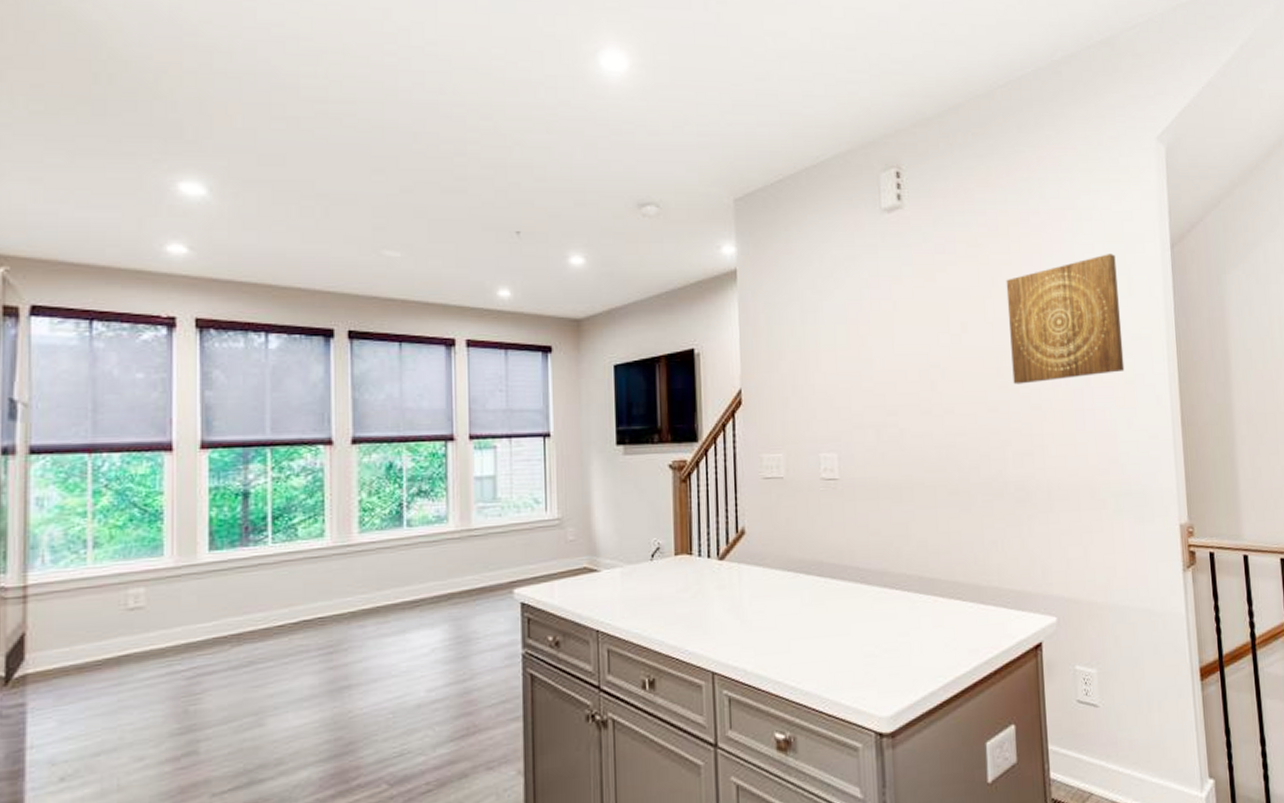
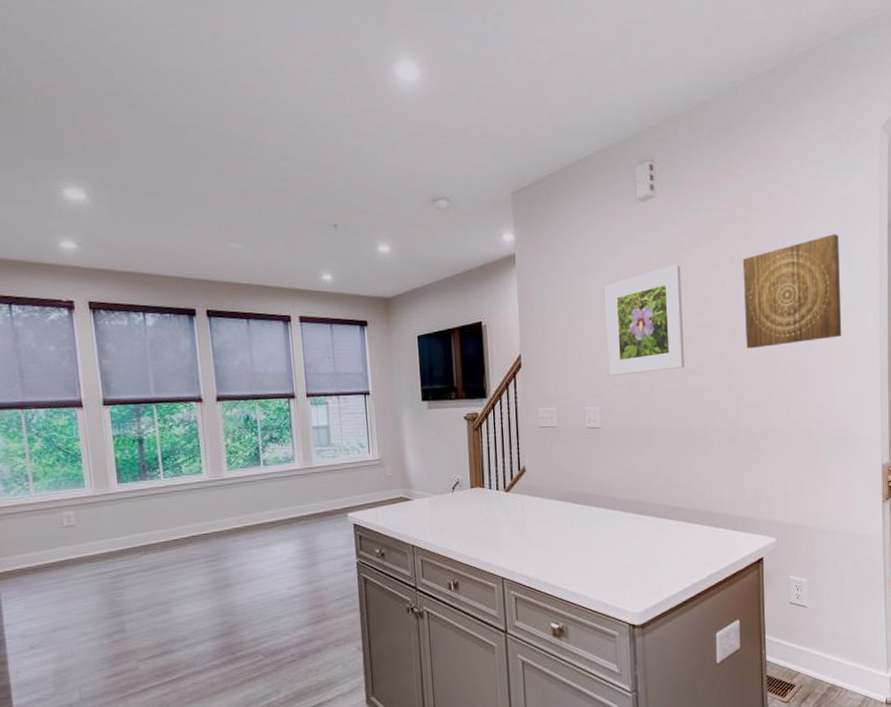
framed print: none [844,286,940,415] -> present [605,265,684,376]

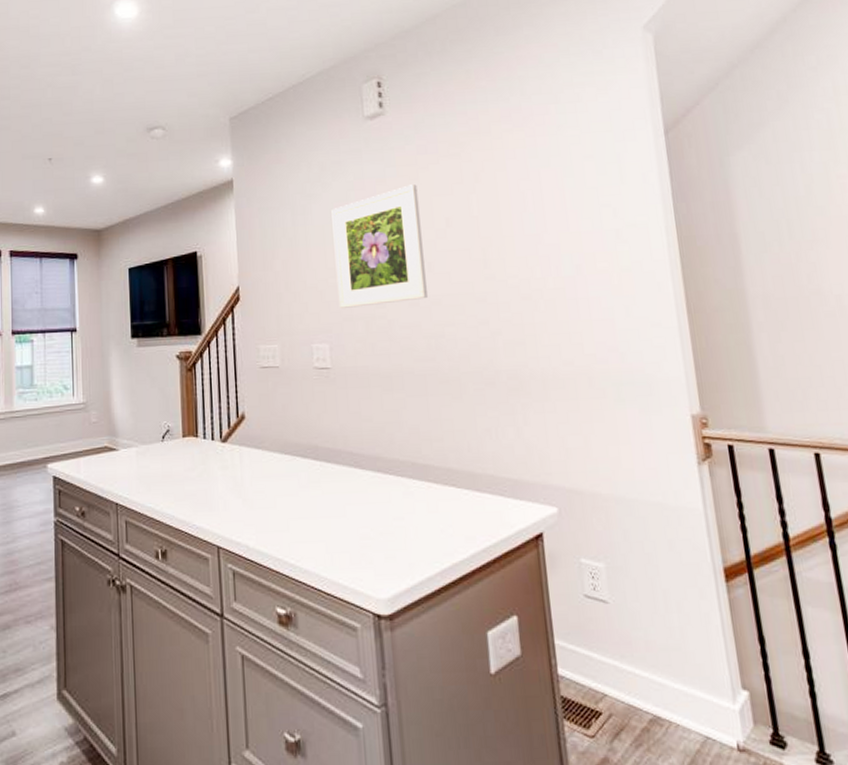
wall art: present [742,234,842,349] -> none [489,143,620,275]

